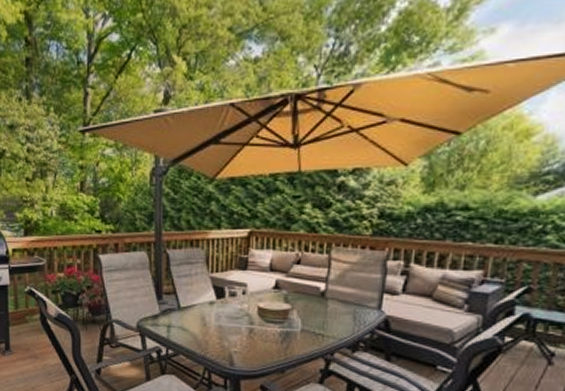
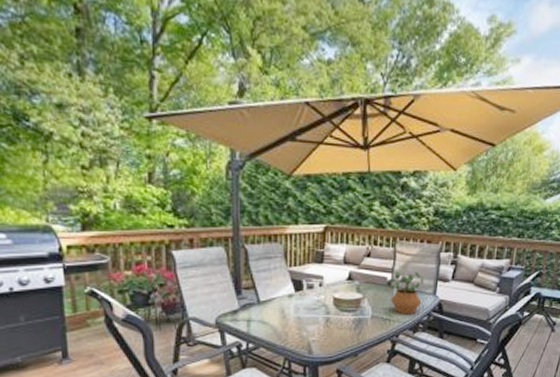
potted plant: none [322,281,365,331] -> present [388,271,424,314]

